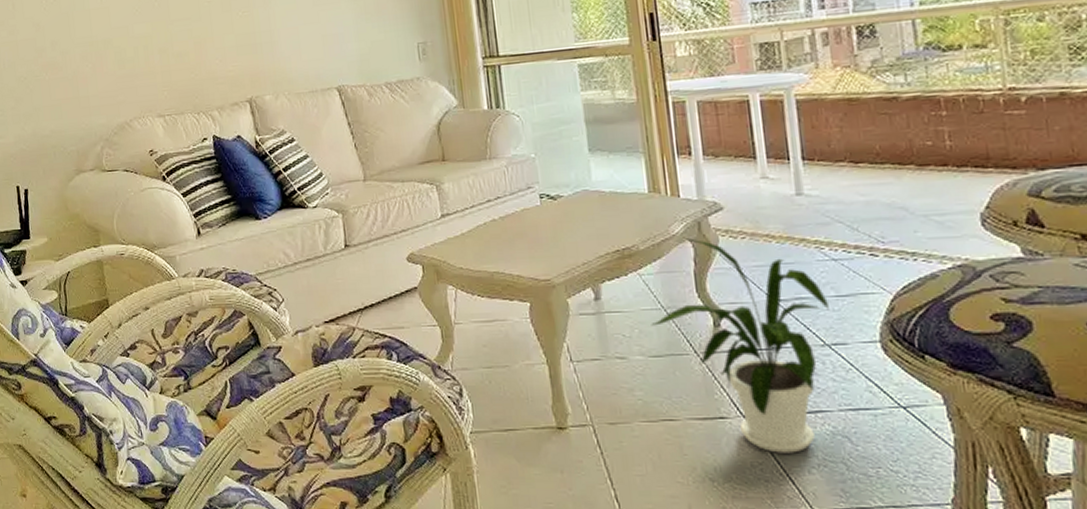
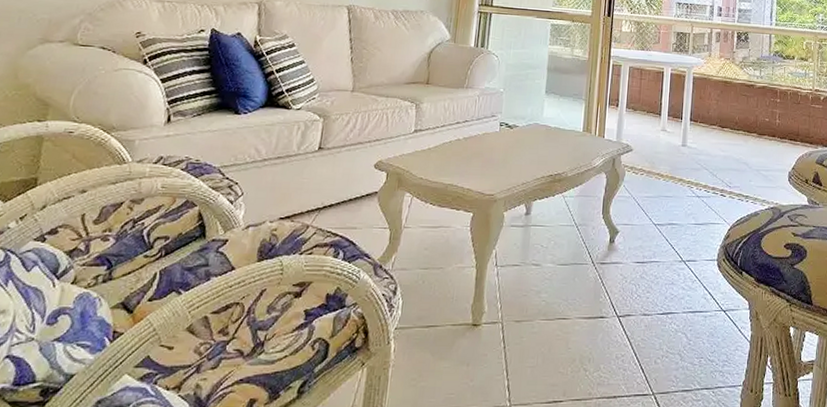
house plant: present [651,238,829,453] -> none [564,171,689,347]

